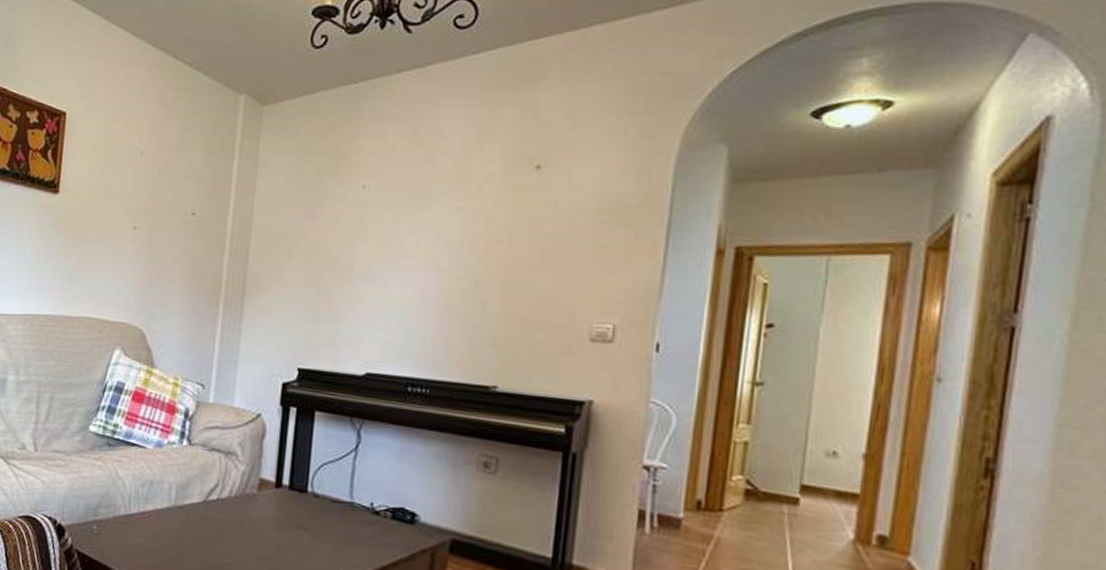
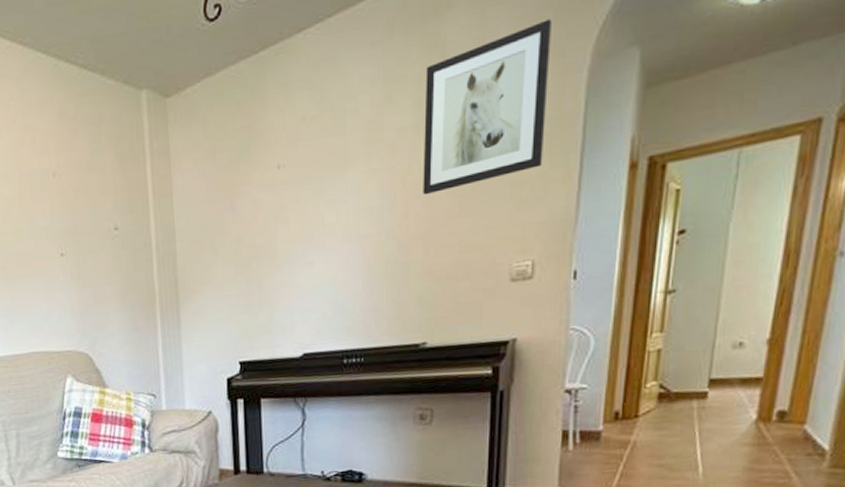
wall art: none [505,105,642,241] -> present [423,19,551,196]

